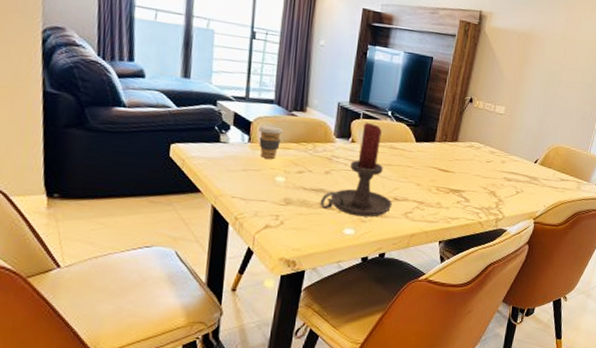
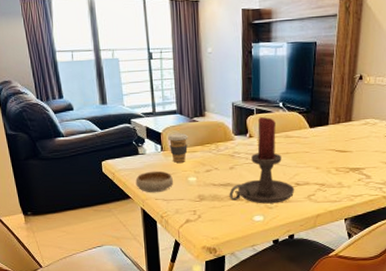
bowl: none [210,163,258,190] -> present [135,170,174,193]

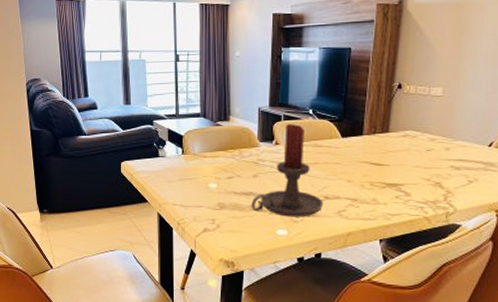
bowl: present [135,170,174,193] -> none [154,175,193,198]
coffee cup: present [168,133,188,163] -> none [190,136,211,167]

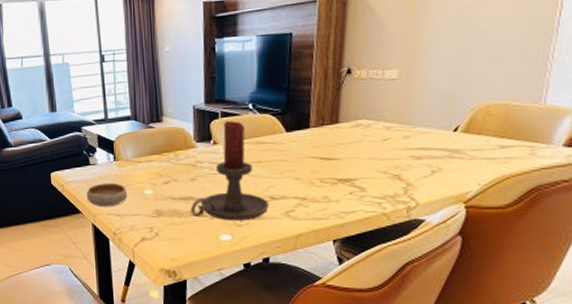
bowl: none [154,175,193,198] -> present [86,182,128,208]

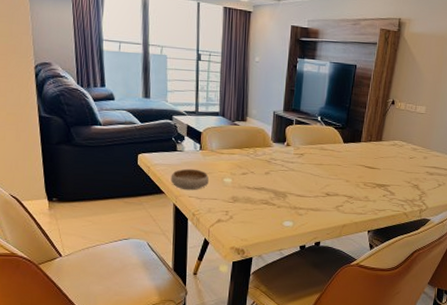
candle holder: present [190,121,270,221] -> none [262,128,325,211]

